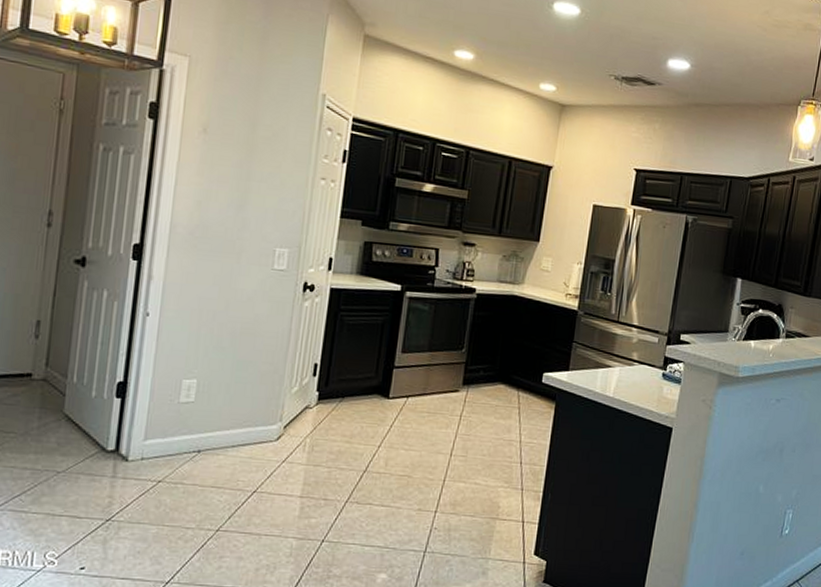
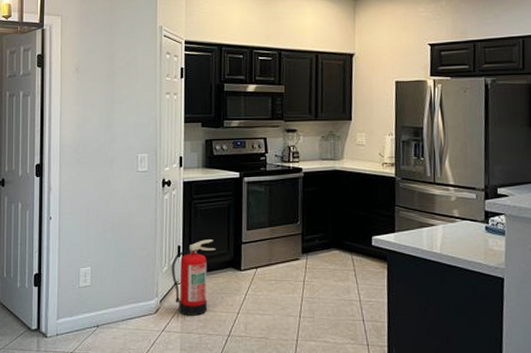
fire extinguisher: none [302,359,361,447] -> present [171,239,215,316]

